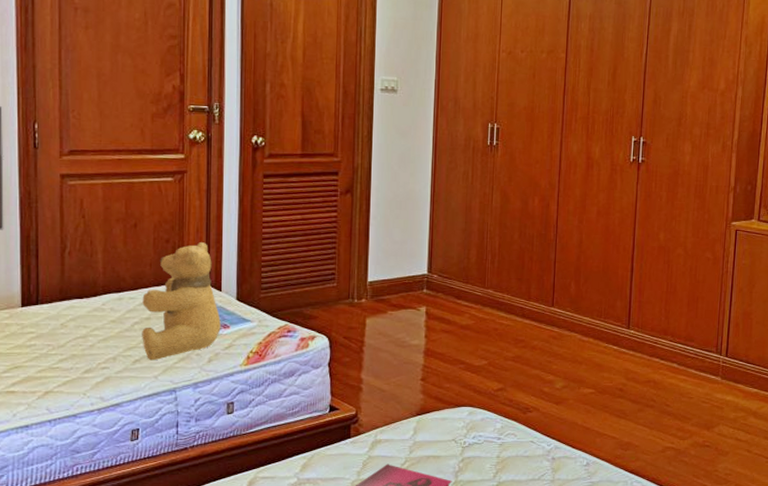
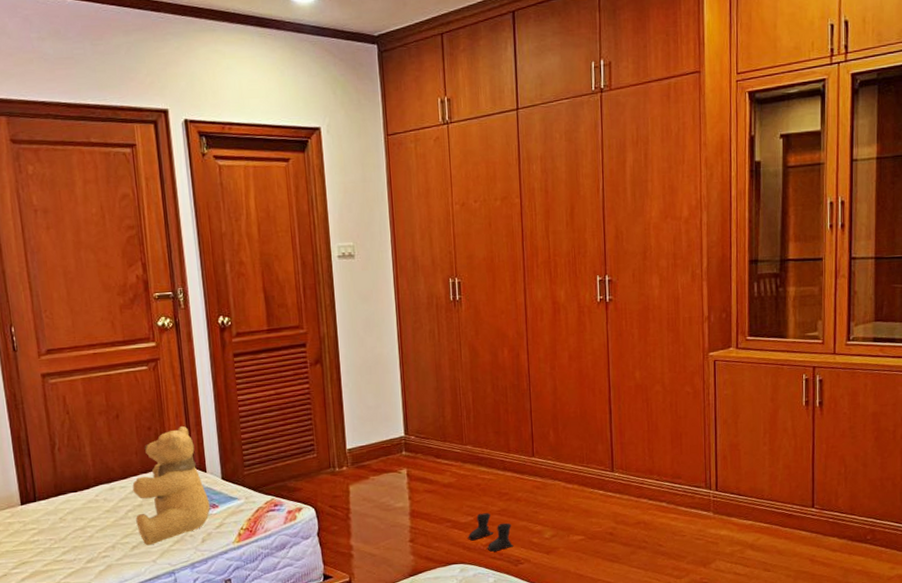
boots: none [479,358,525,397] -> present [468,513,514,552]

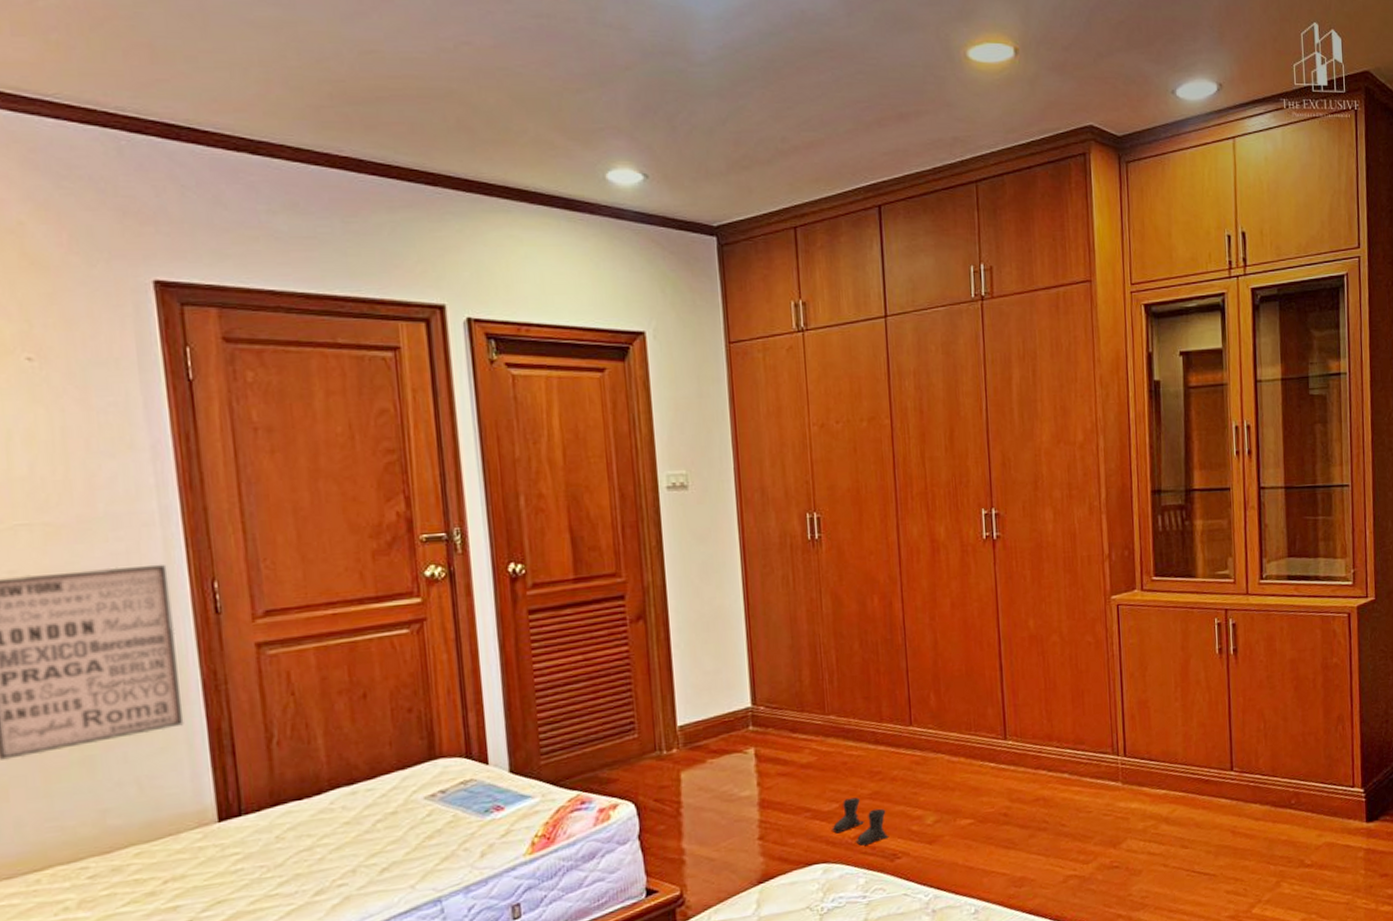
teddy bear: present [132,425,210,546] -> none [383,704,493,867]

